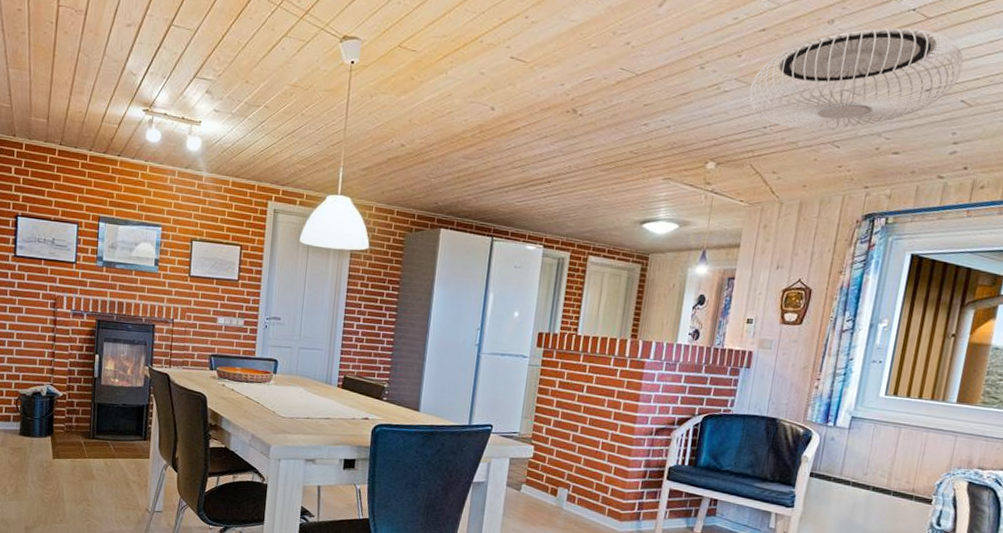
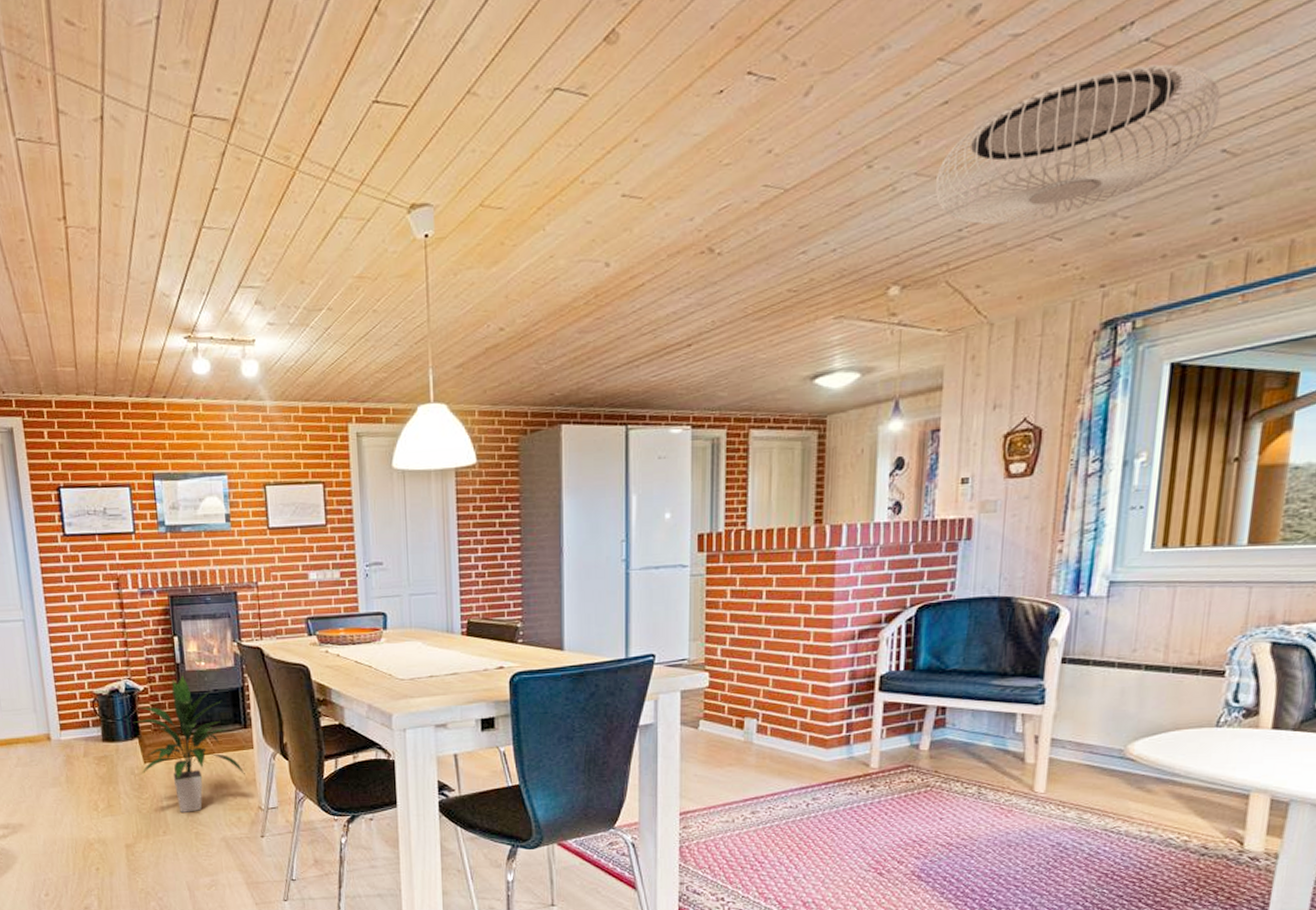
indoor plant: none [49,388,140,506] -> present [134,675,247,812]

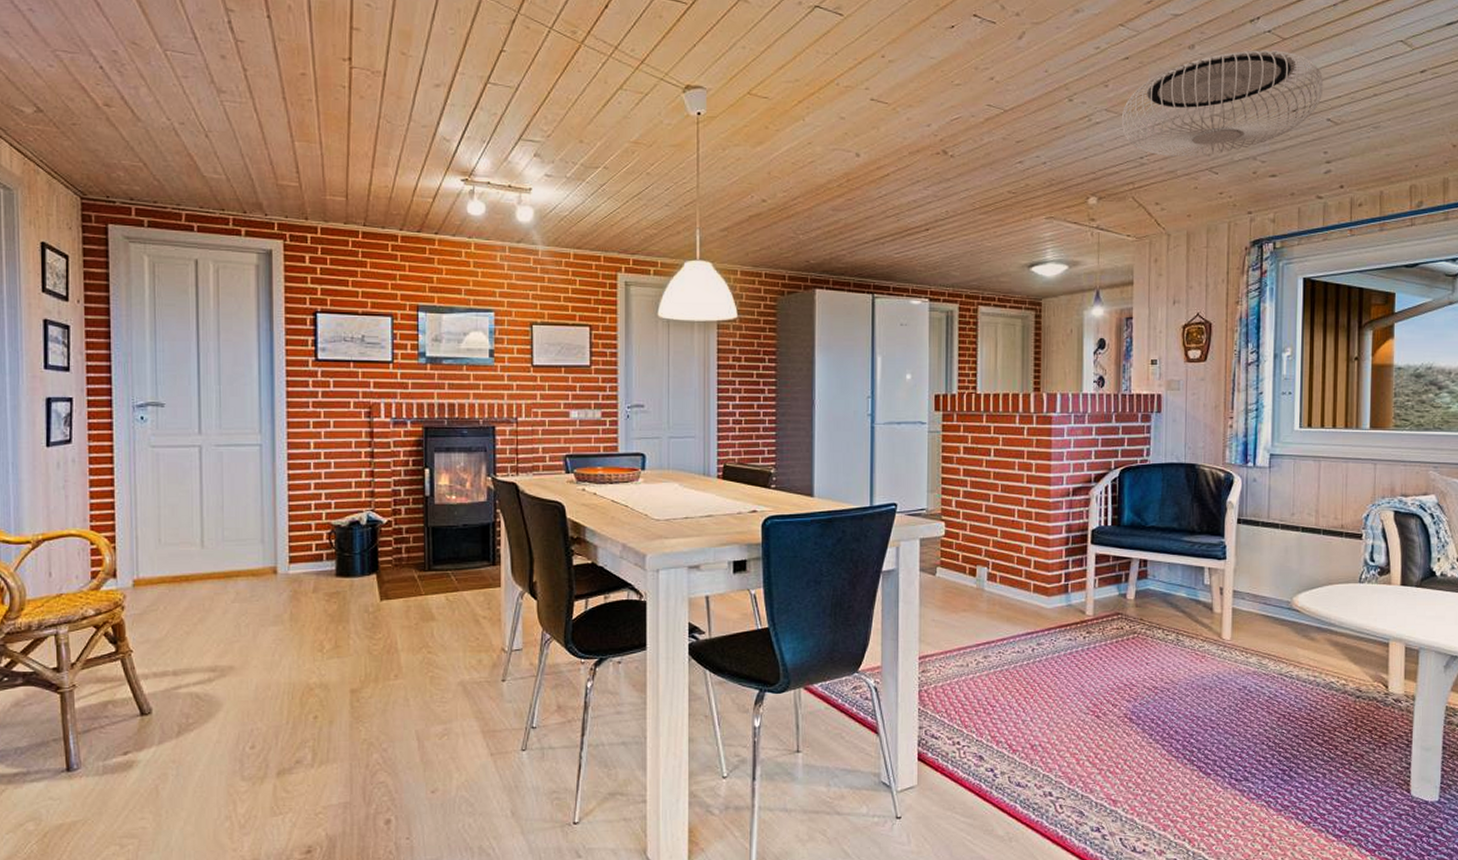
indoor plant: present [134,675,247,812] -> none [373,508,491,654]

